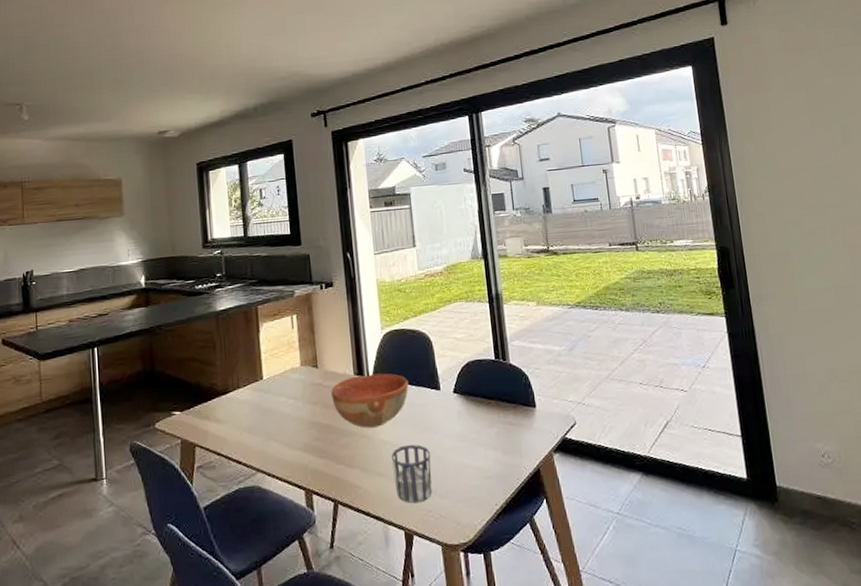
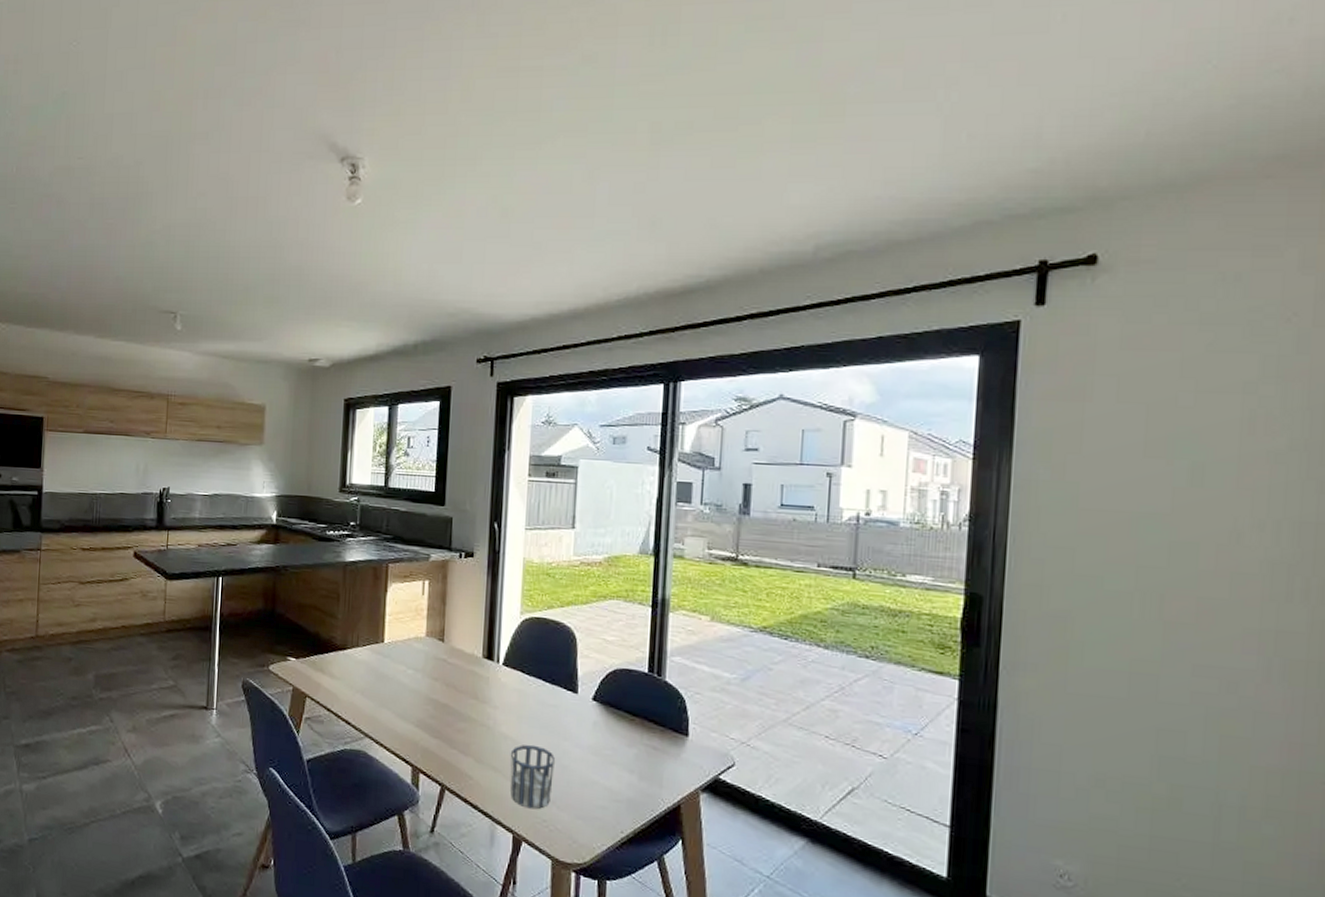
bowl: present [331,373,409,428] -> none [454,658,543,719]

